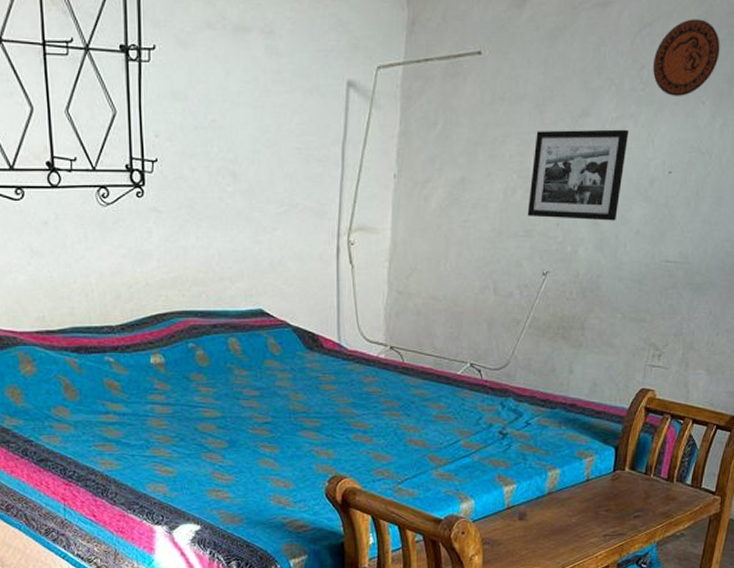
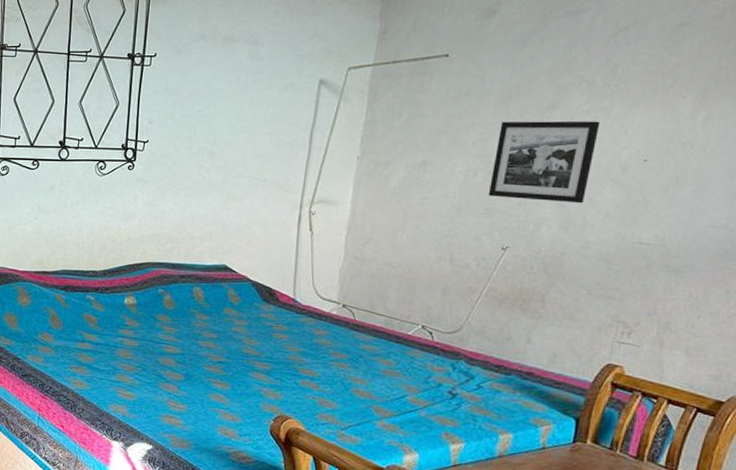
decorative plate: present [653,19,720,96] -> none [628,22,705,92]

